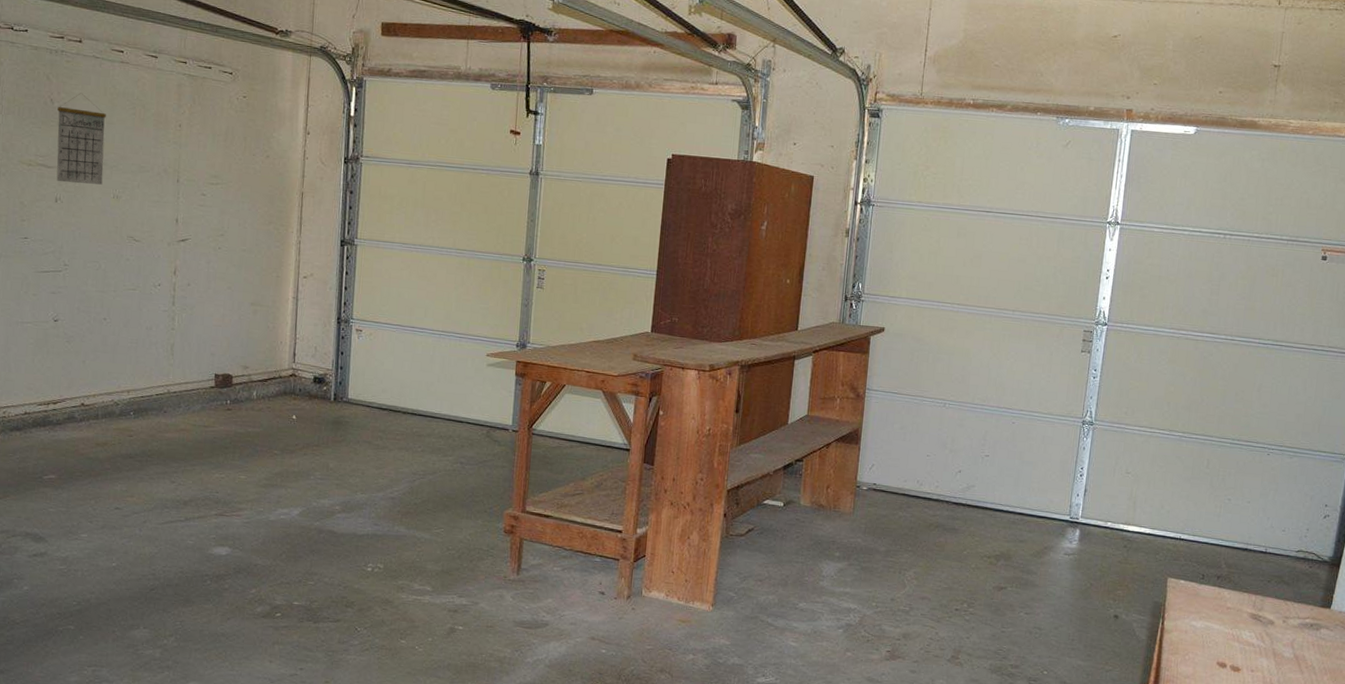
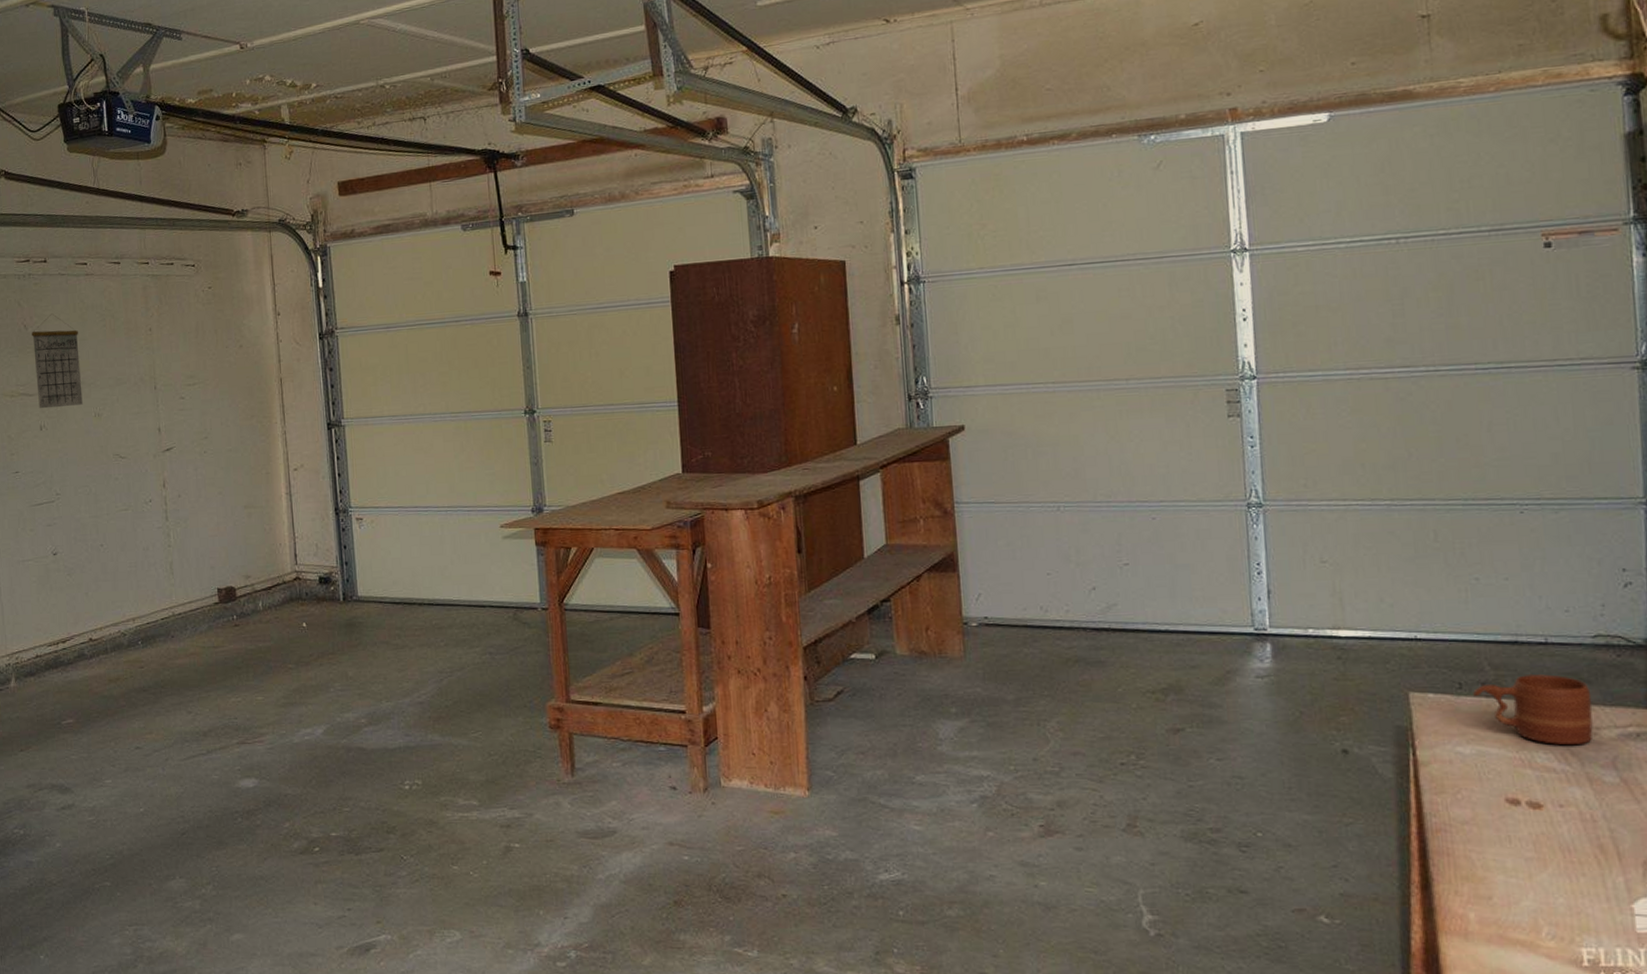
mug: none [1210,574,1288,628] -> present [1473,674,1594,746]

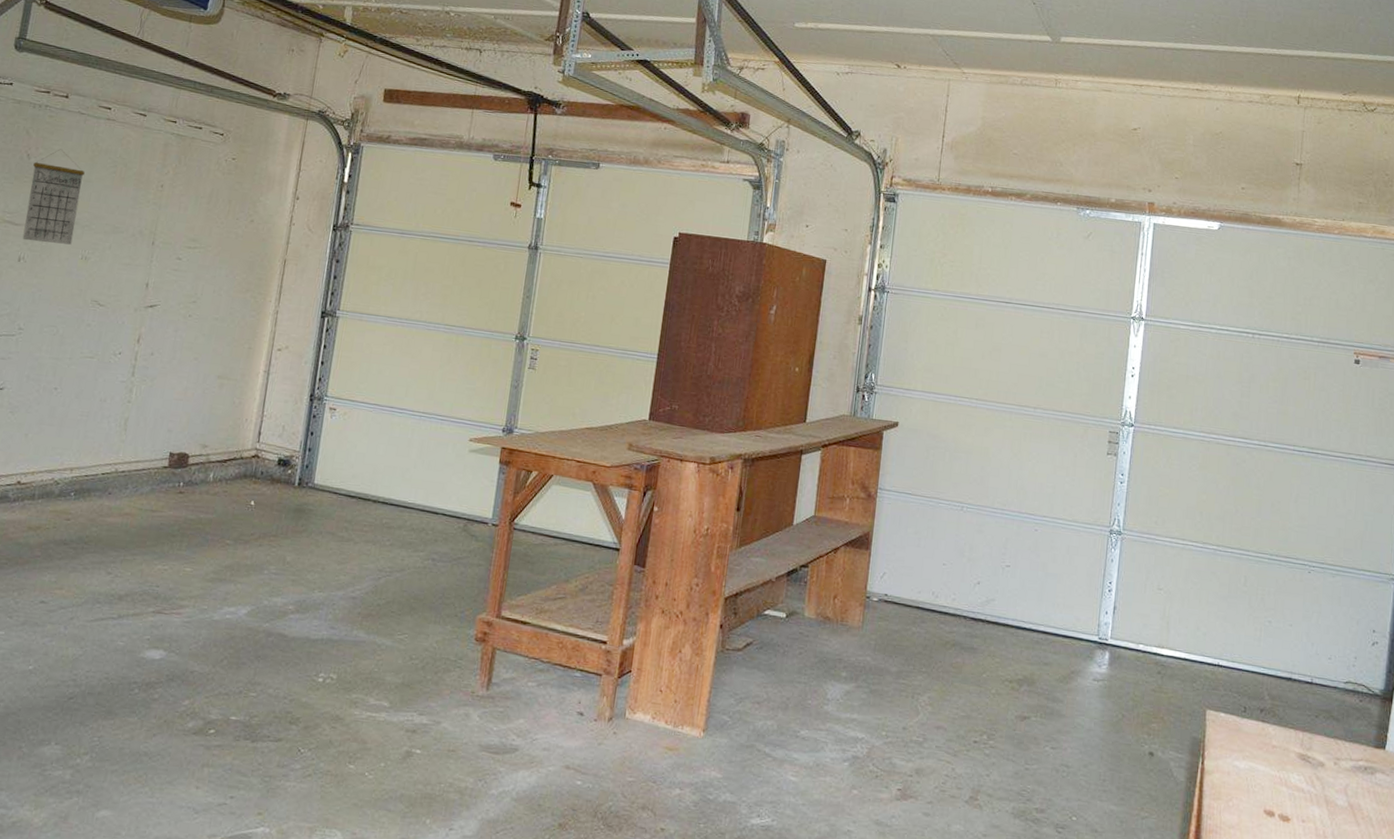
mug: present [1473,674,1594,746] -> none [1253,707,1338,771]

